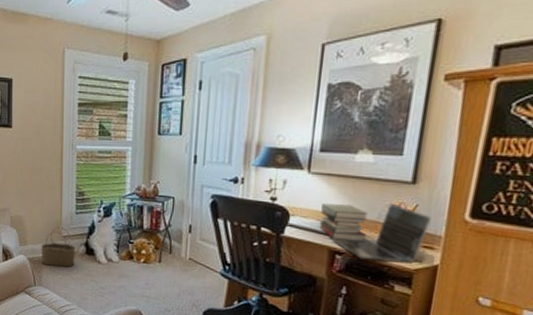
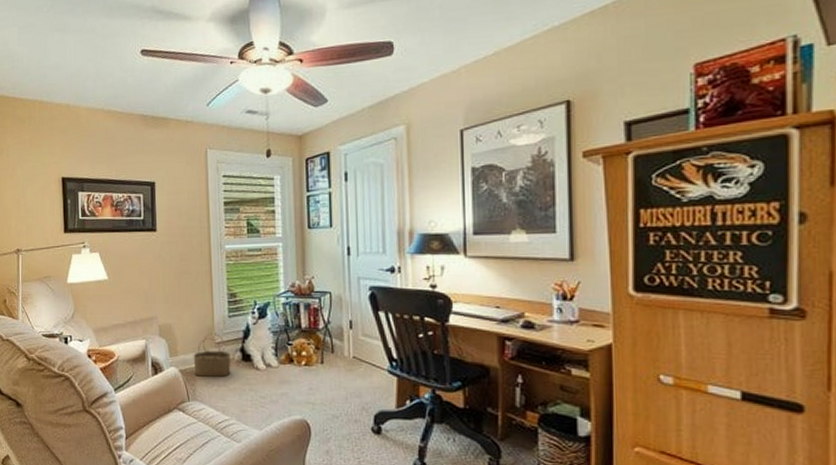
books: present [319,203,368,240] -> none [483,287,533,324]
laptop: present [332,203,432,264] -> none [499,282,597,344]

